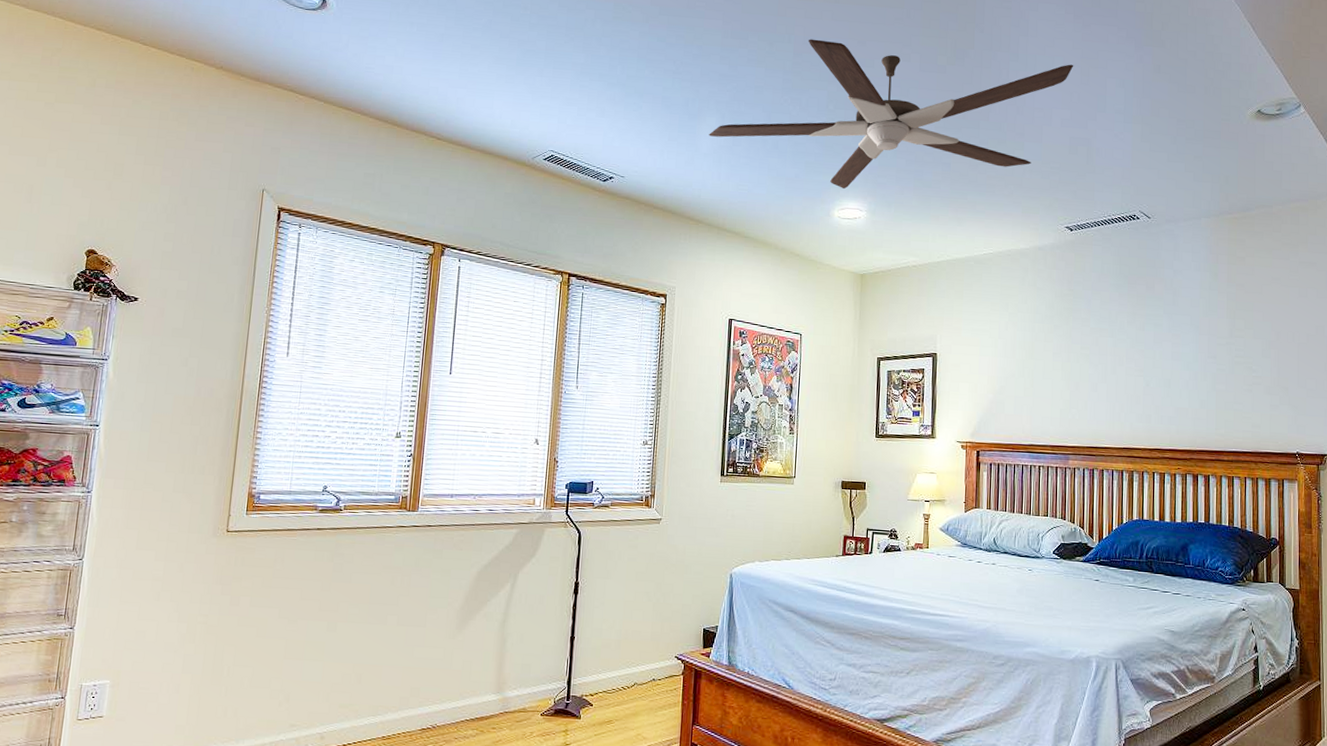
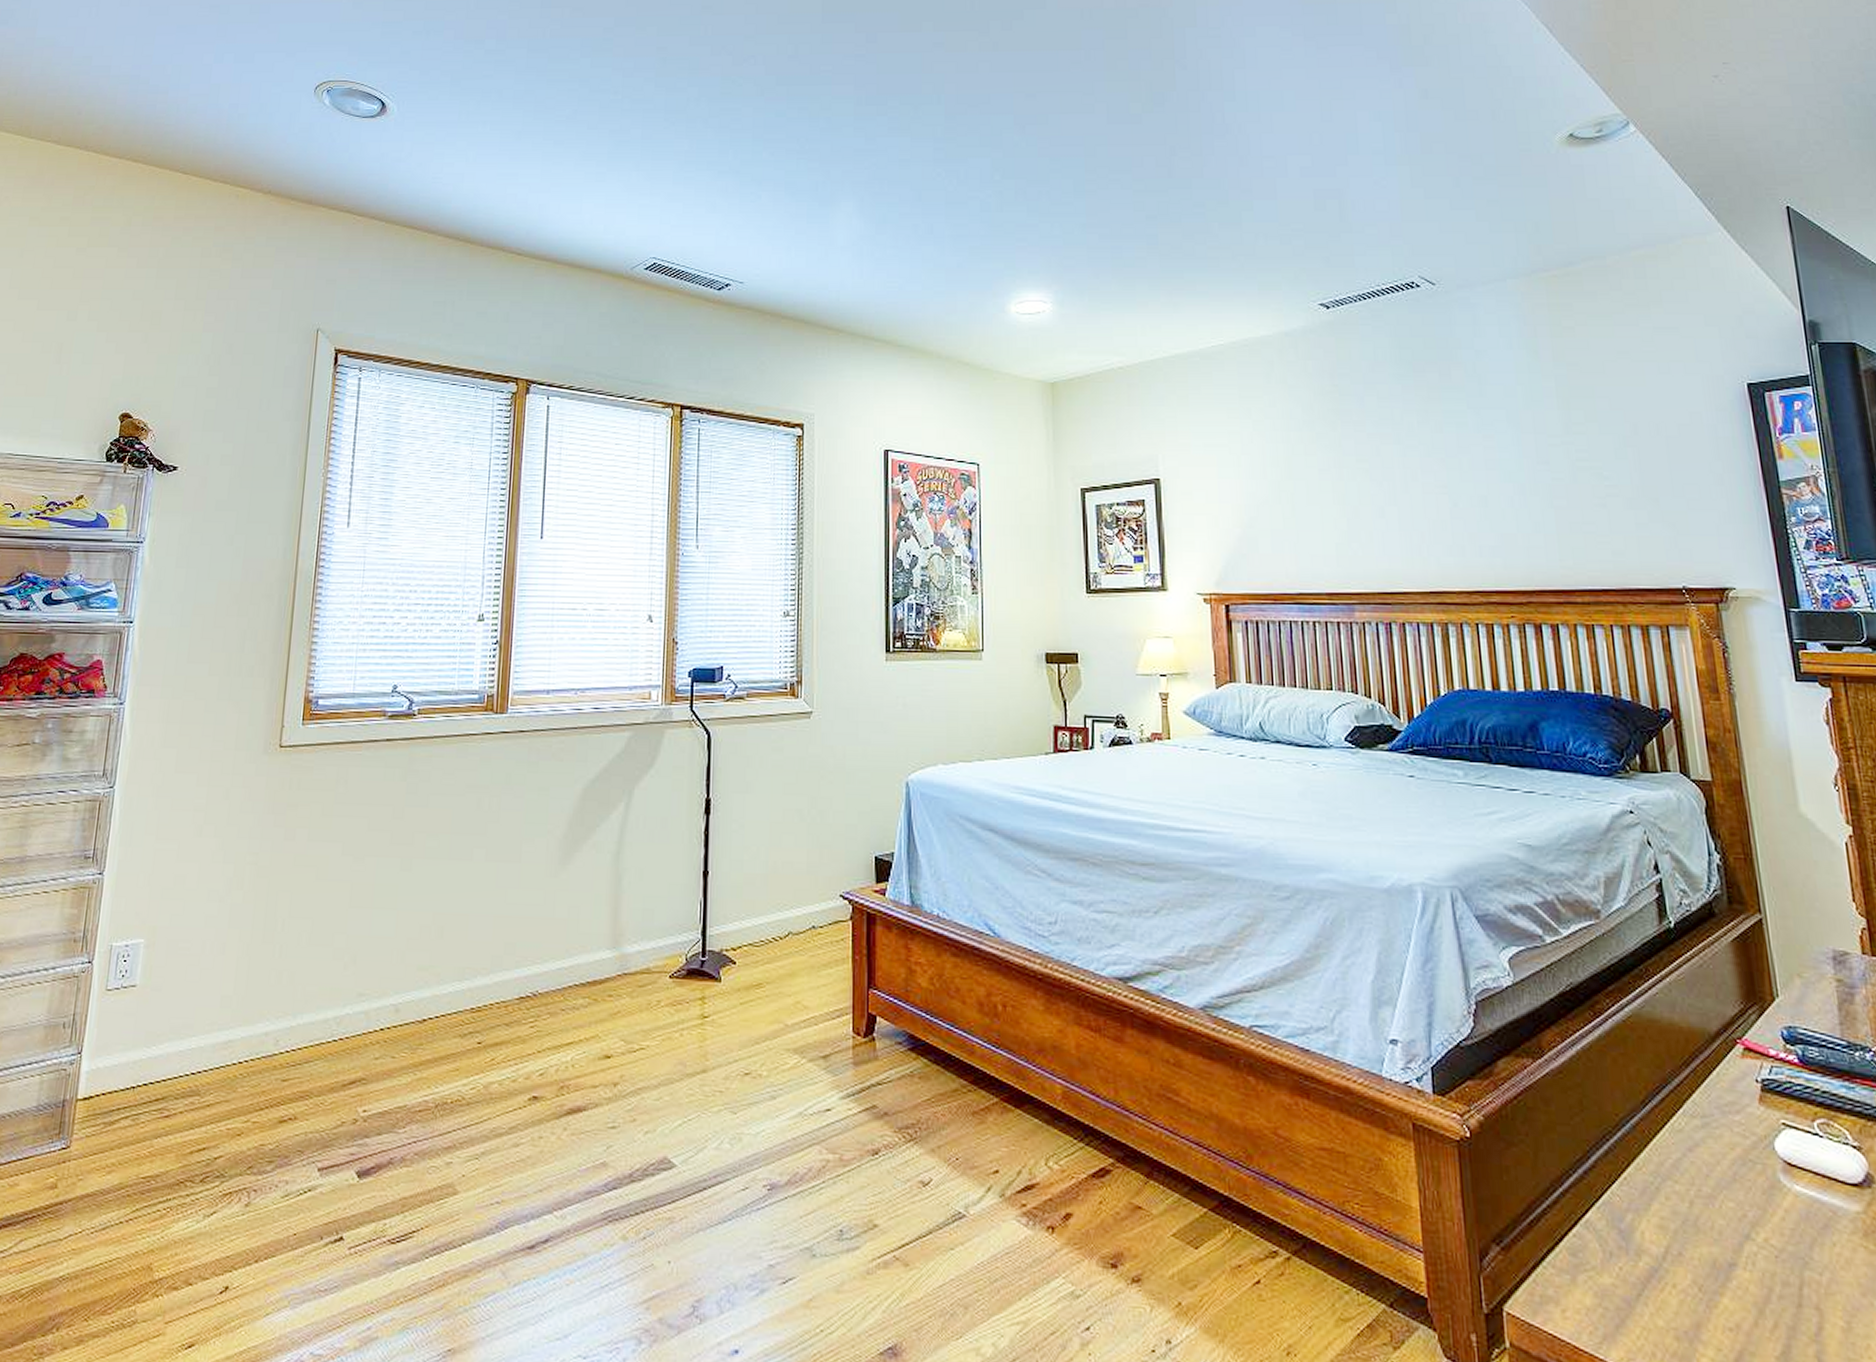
ceiling fan: present [709,39,1074,190] -> none [845,97,1310,278]

